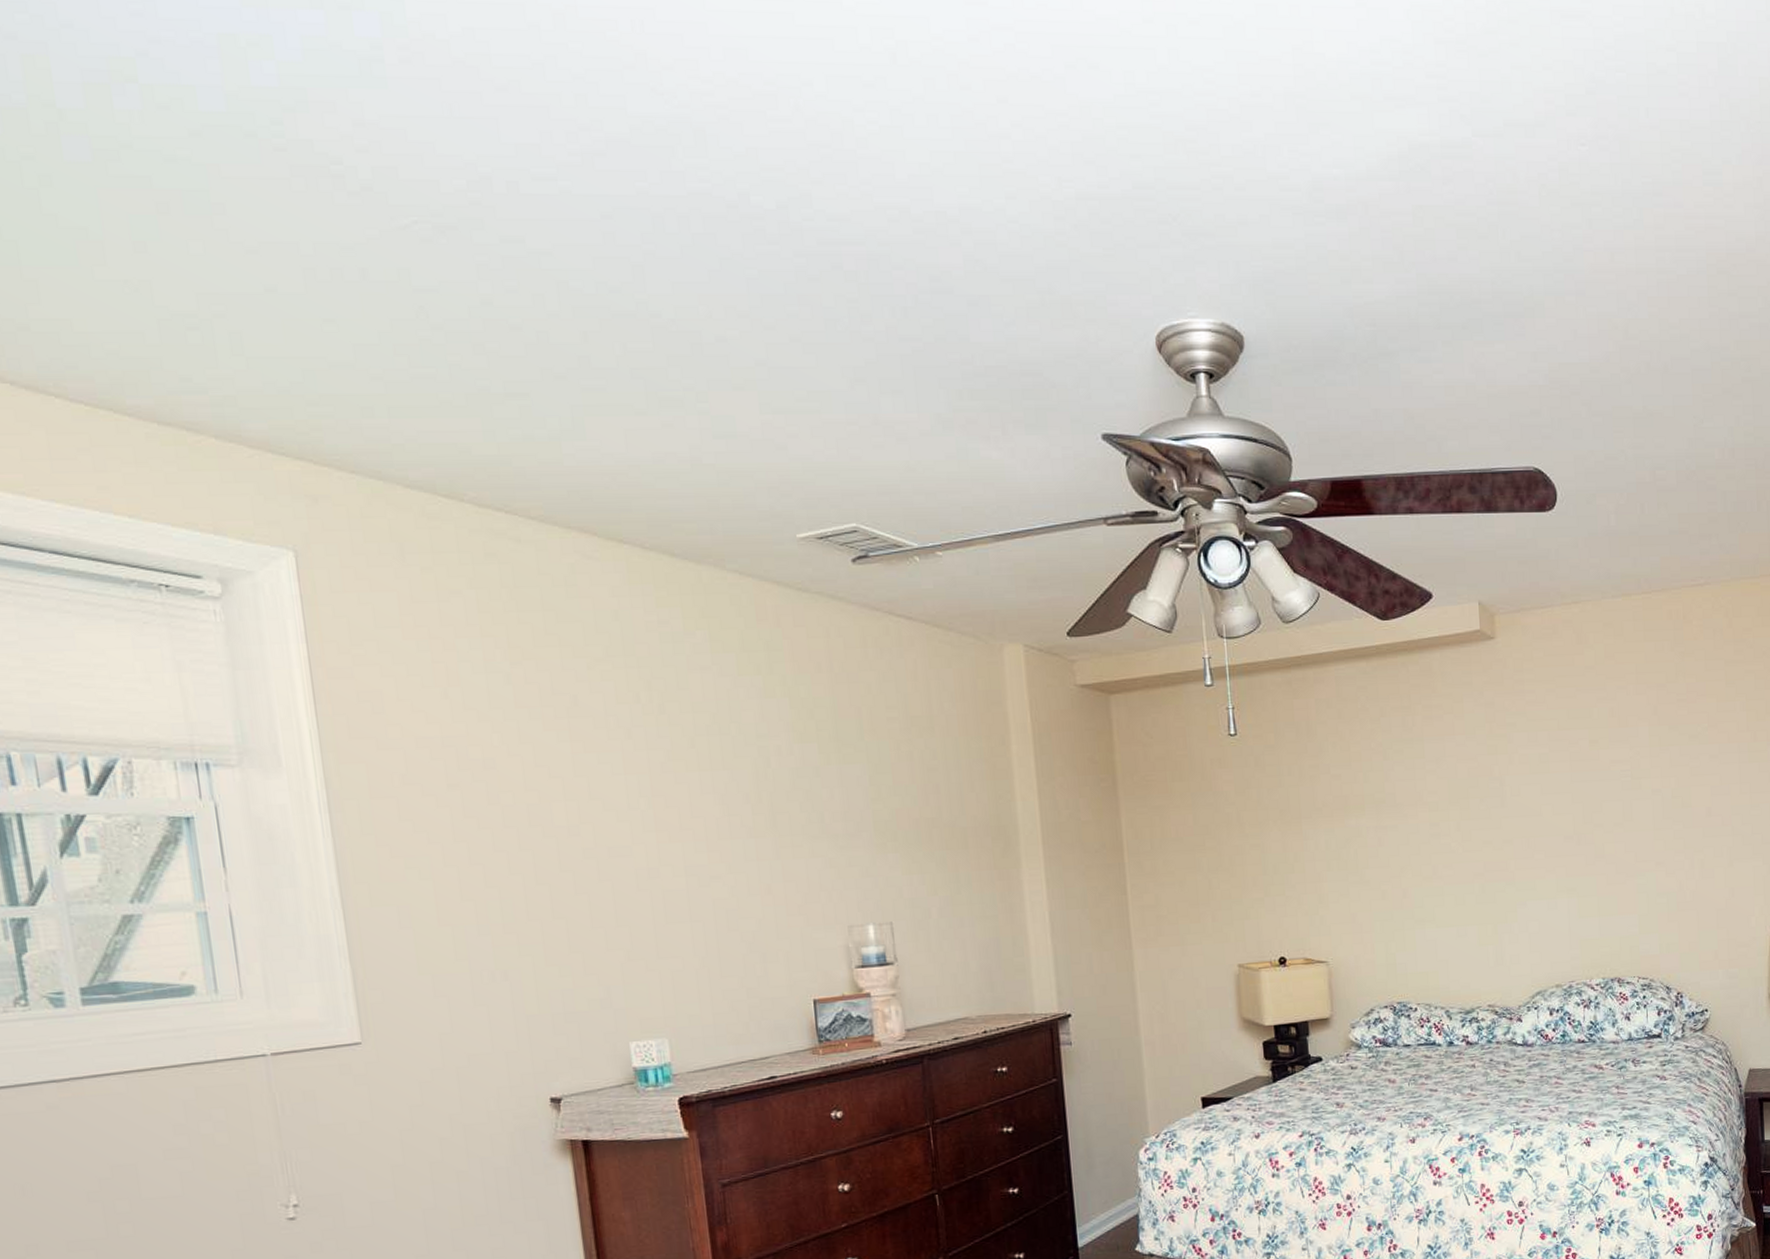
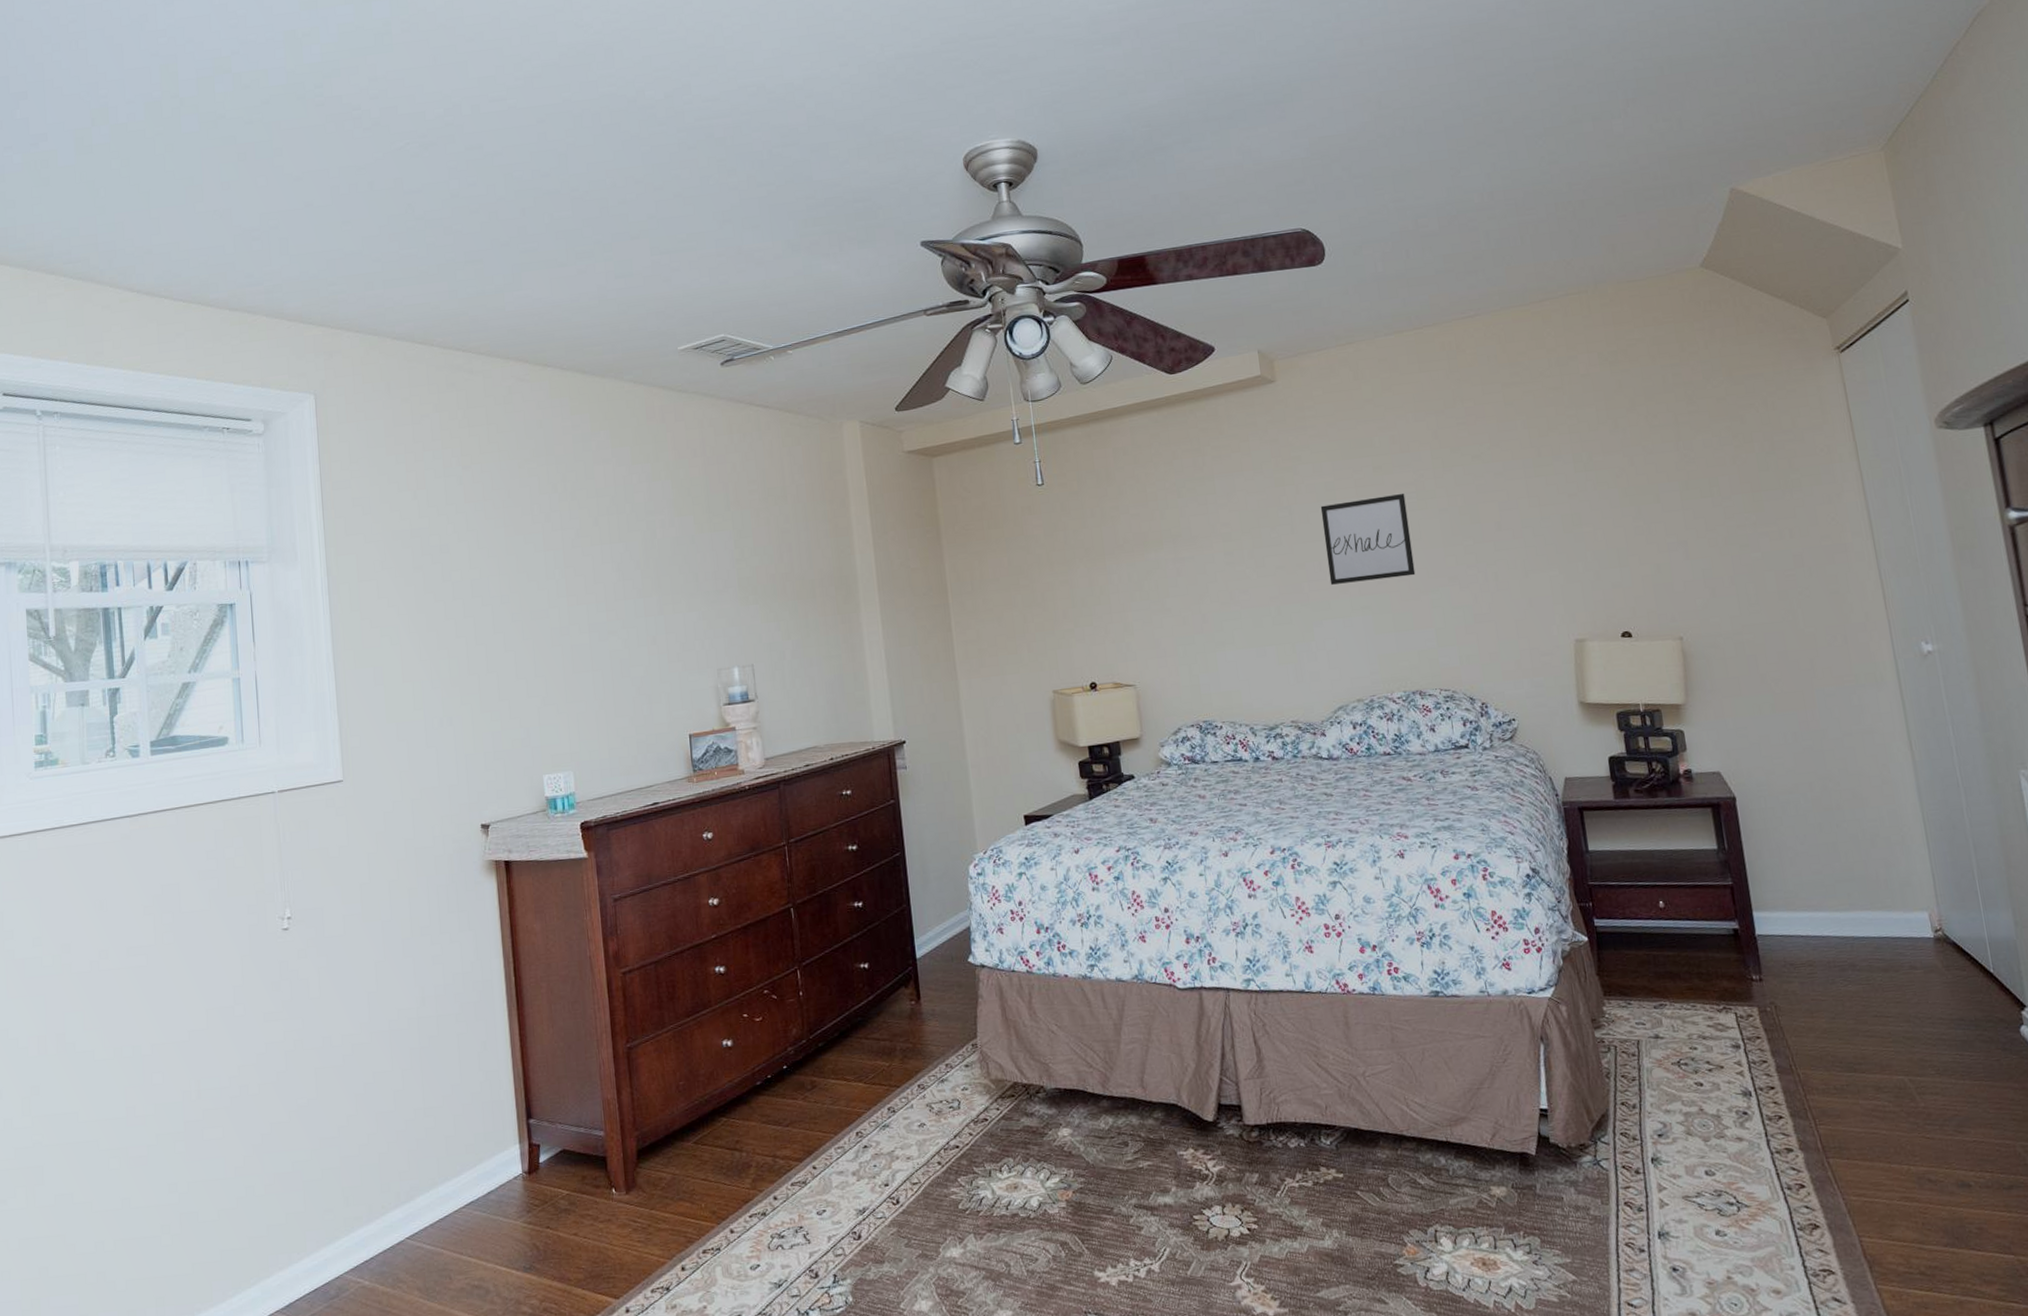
wall art: none [1532,770,1624,864] -> present [1320,493,1416,585]

